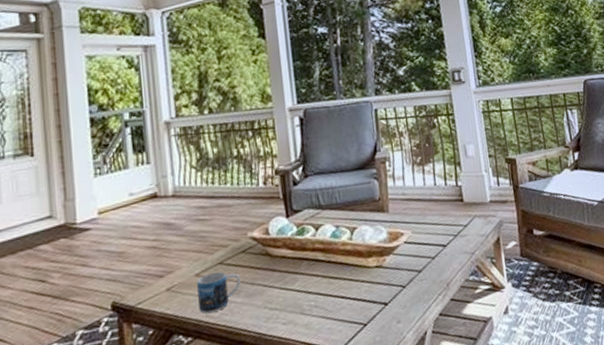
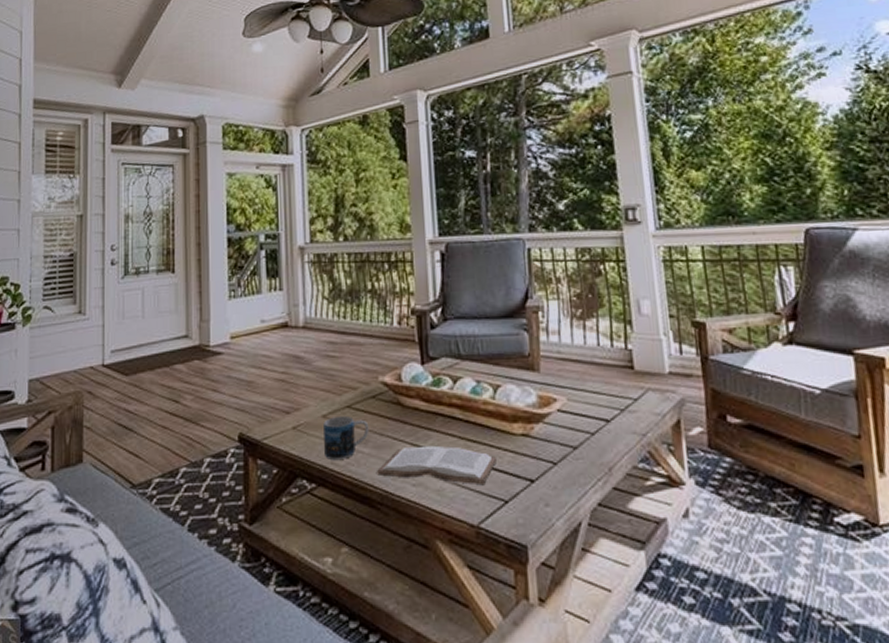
book: none [250,285,357,321] -> present [377,445,498,486]

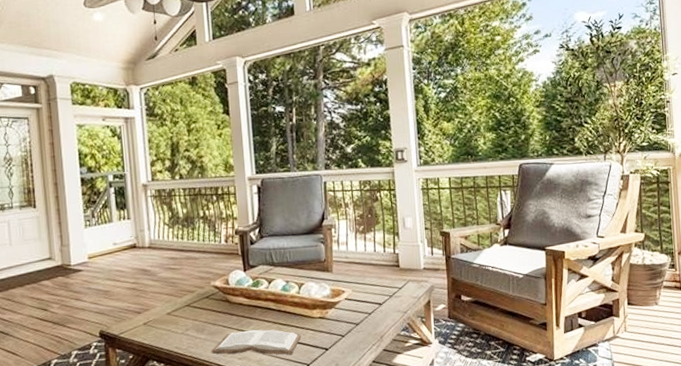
mug: present [323,415,369,461] -> none [168,312,205,346]

